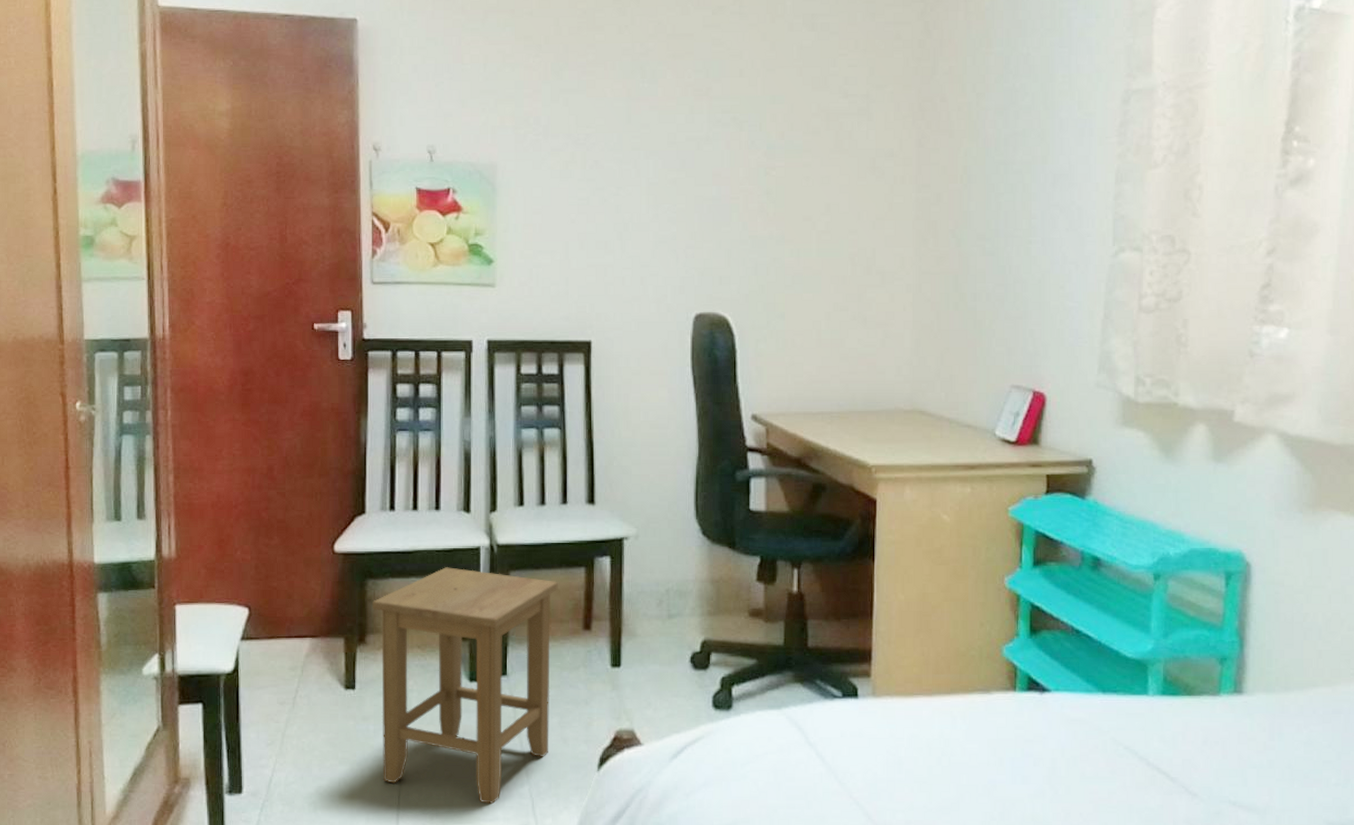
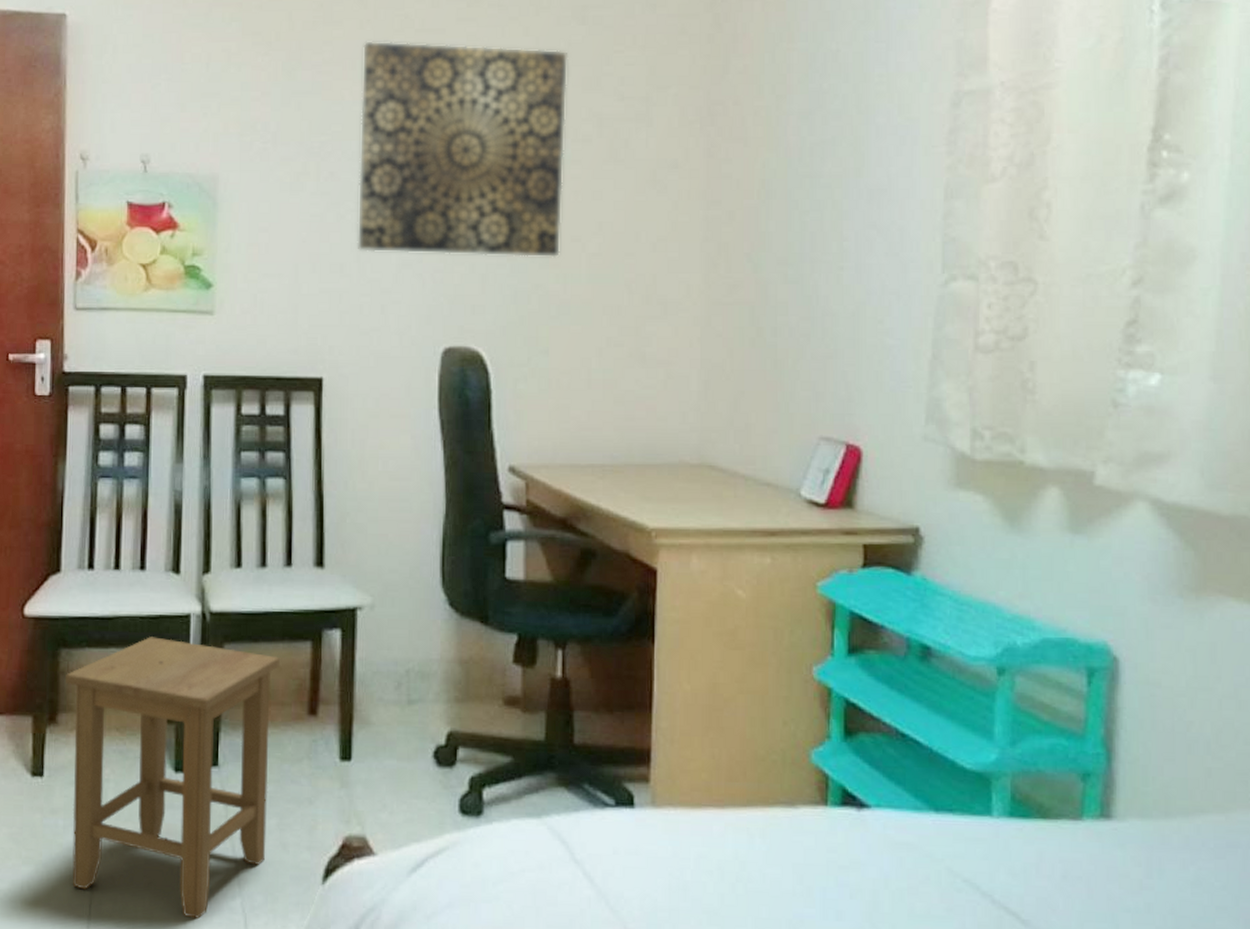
wall art: none [619,44,800,235] -> present [357,41,569,258]

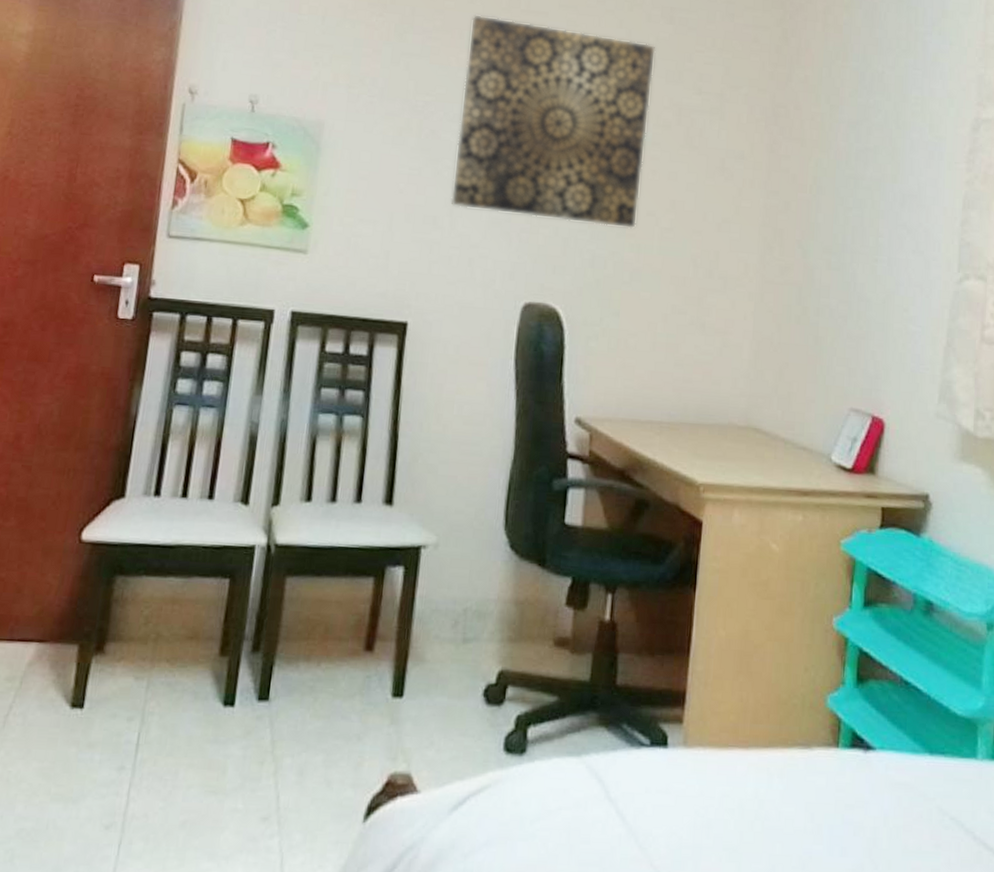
stool: present [66,637,280,919] -> none [102,567,341,858]

